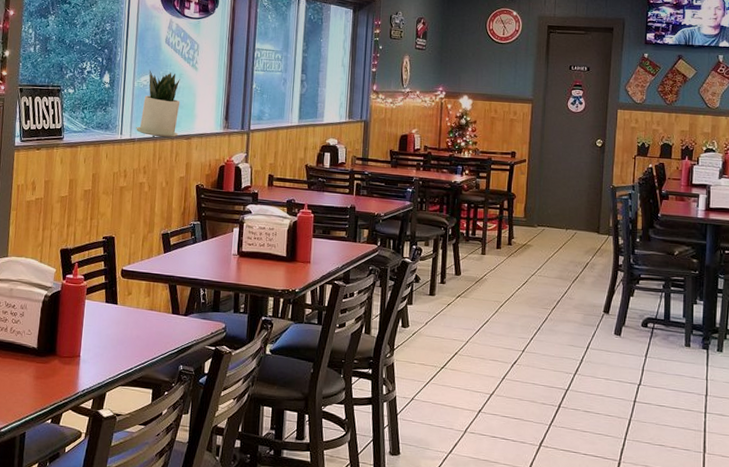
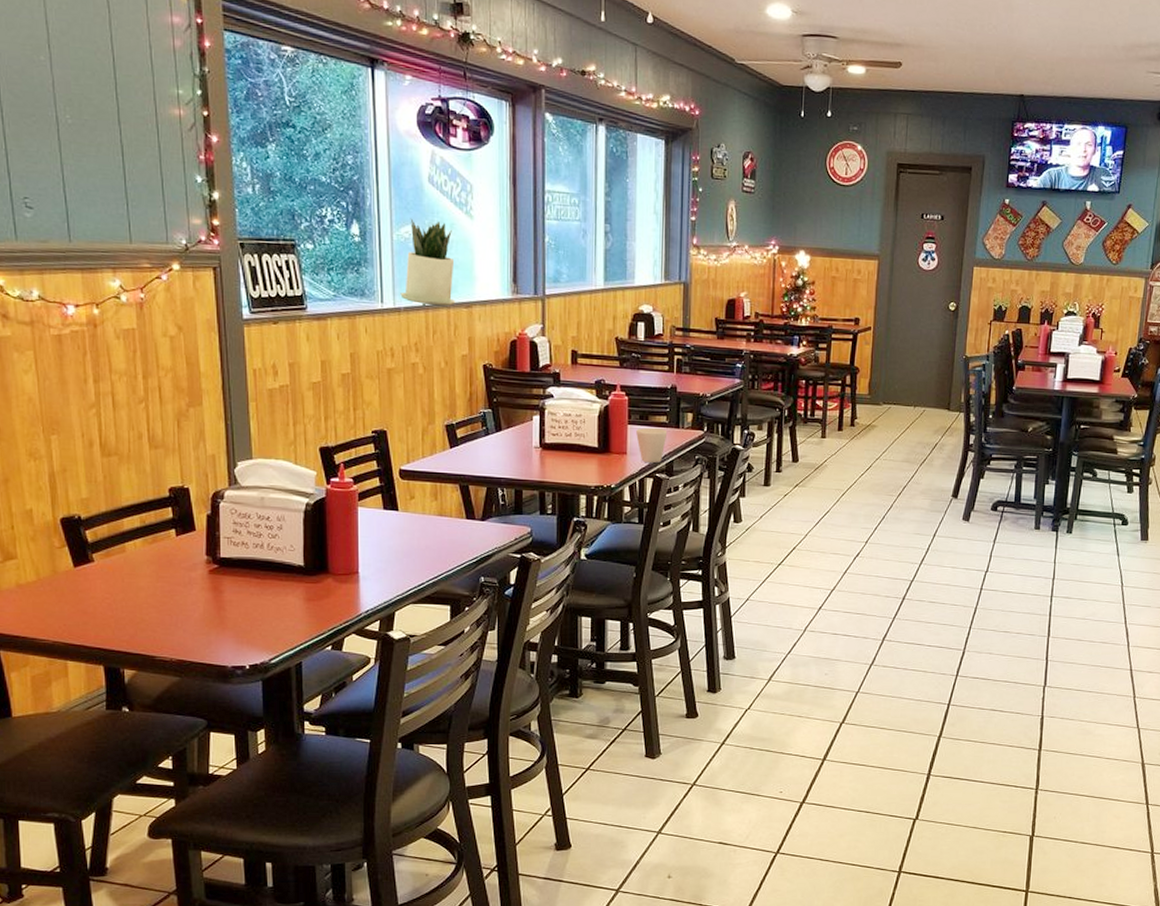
cup: none [319,241,346,272] -> present [636,428,668,464]

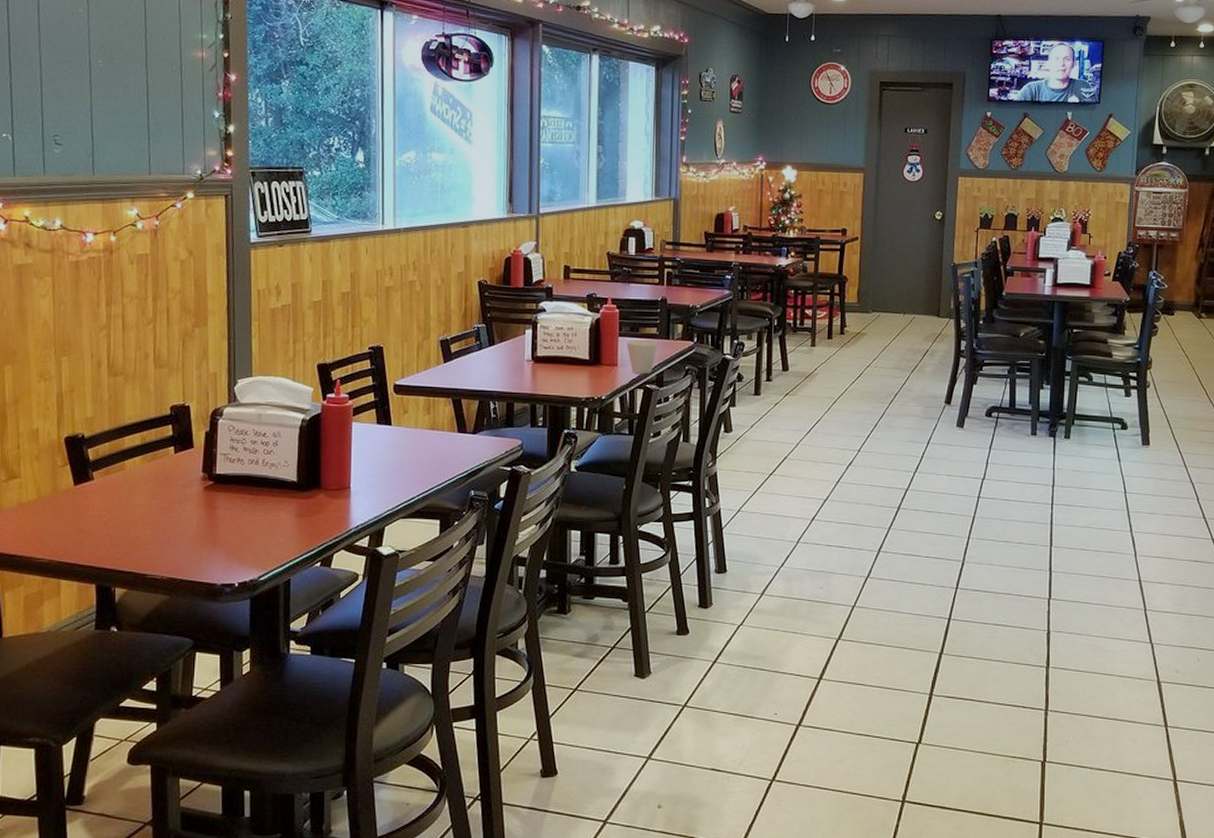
planter: present [400,218,456,307] -> none [401,145,454,227]

